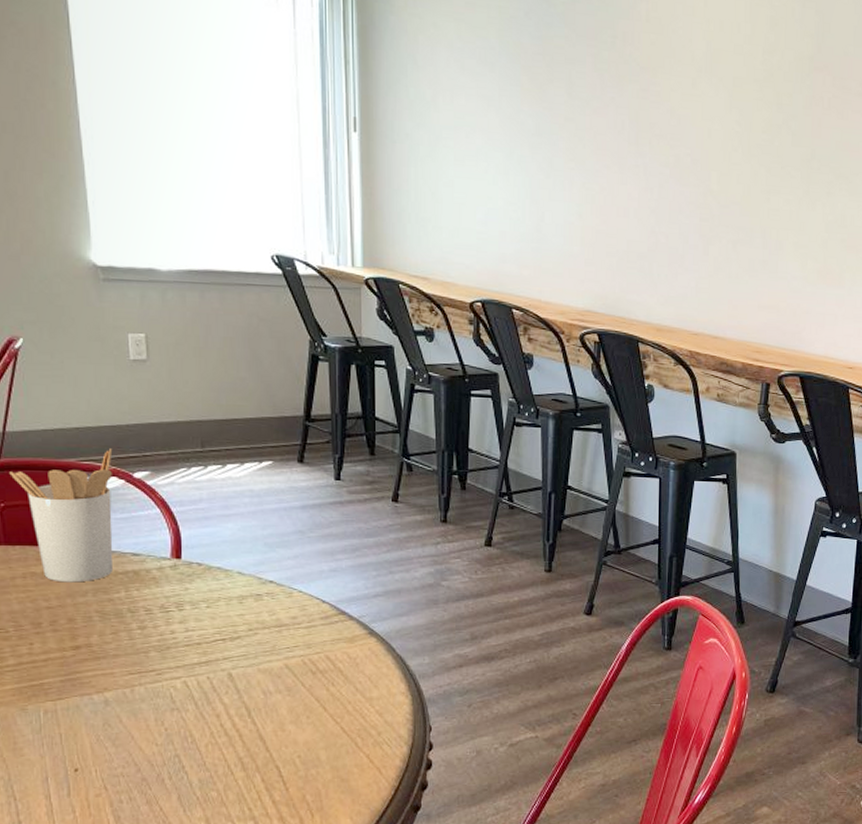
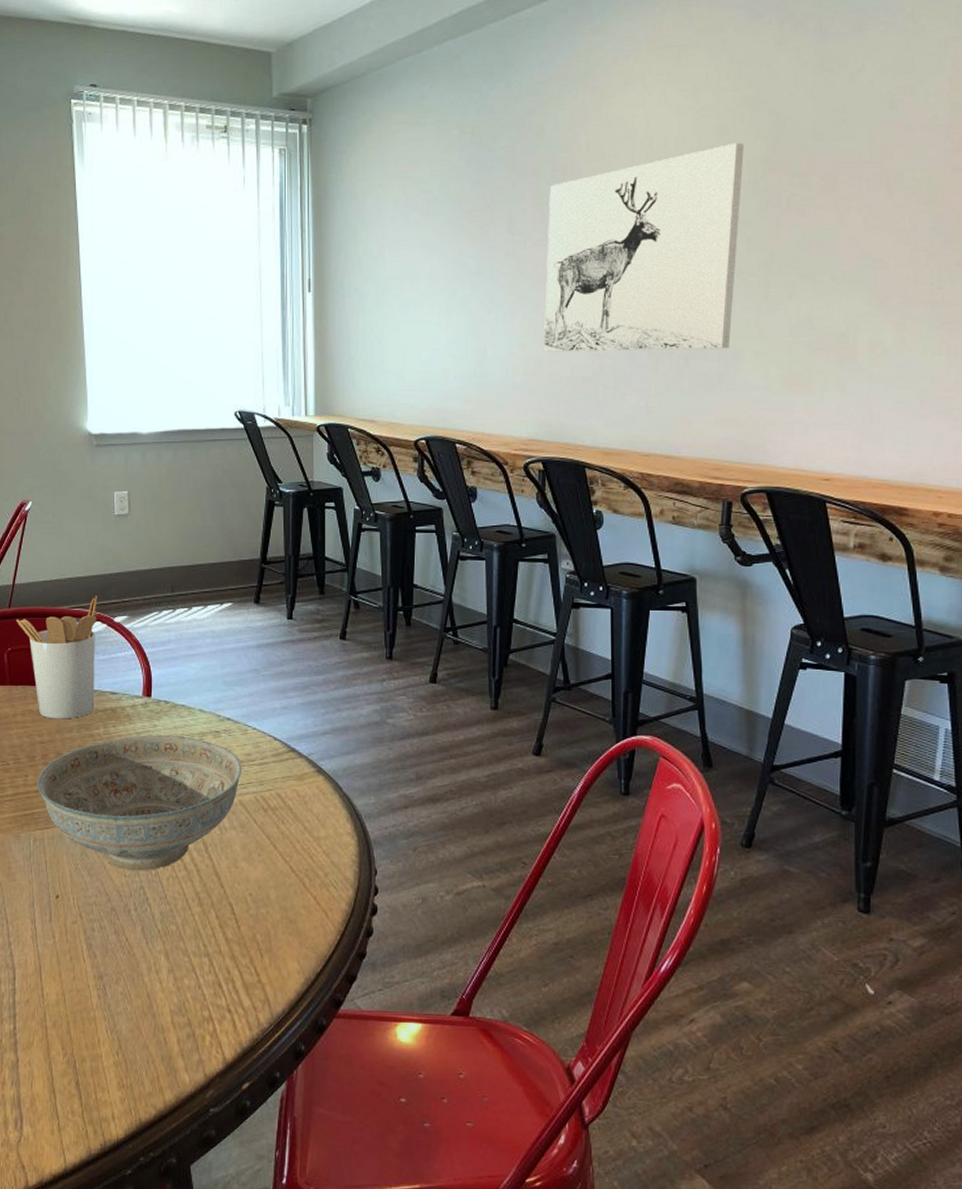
decorative bowl: none [46,598,288,740] -> present [38,734,242,871]
wall art: none [601,36,793,238] -> present [543,142,744,353]

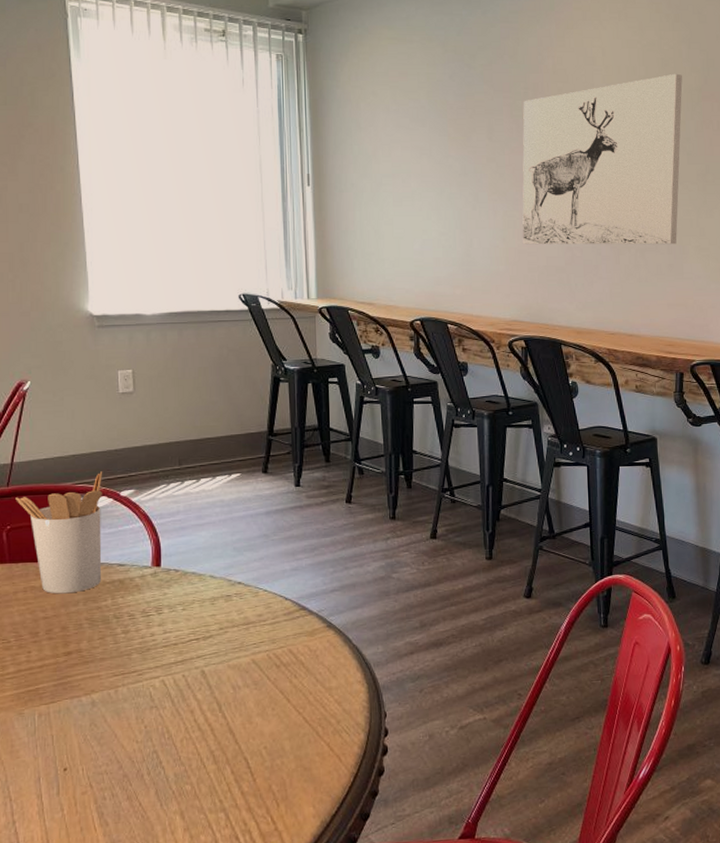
decorative bowl: present [38,734,242,871] -> none [42,602,254,737]

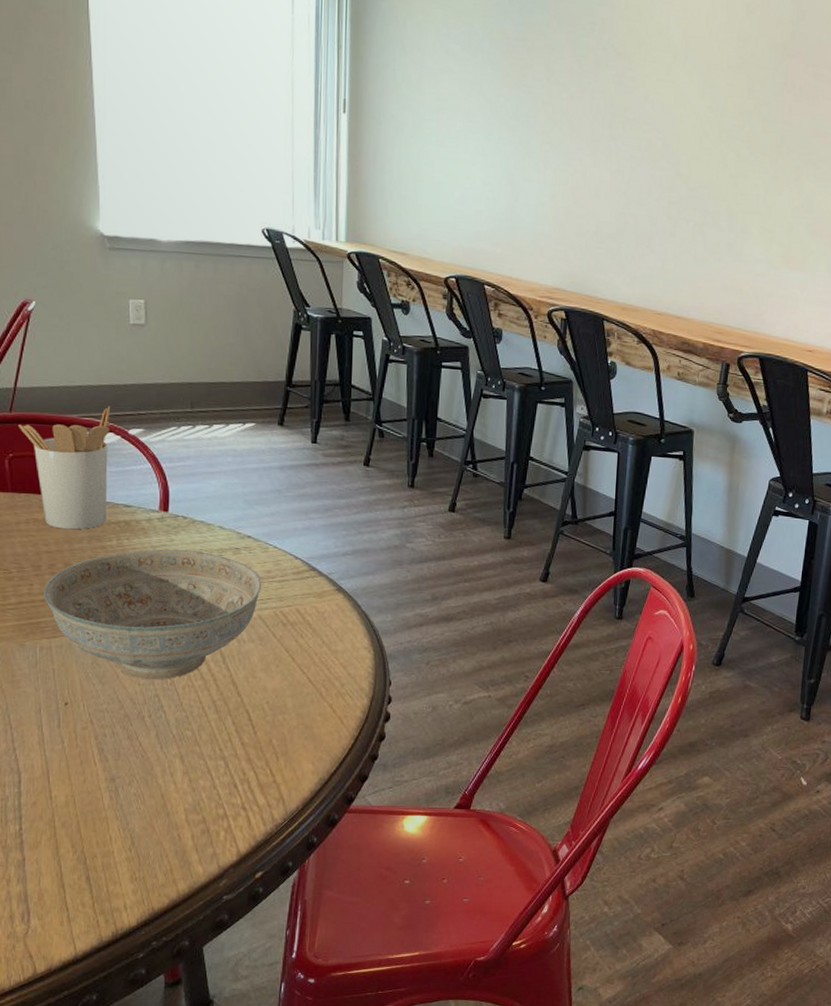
decorative bowl: none [42,602,254,737] -> present [44,549,262,680]
wall art: present [522,73,683,245] -> none [572,23,768,222]

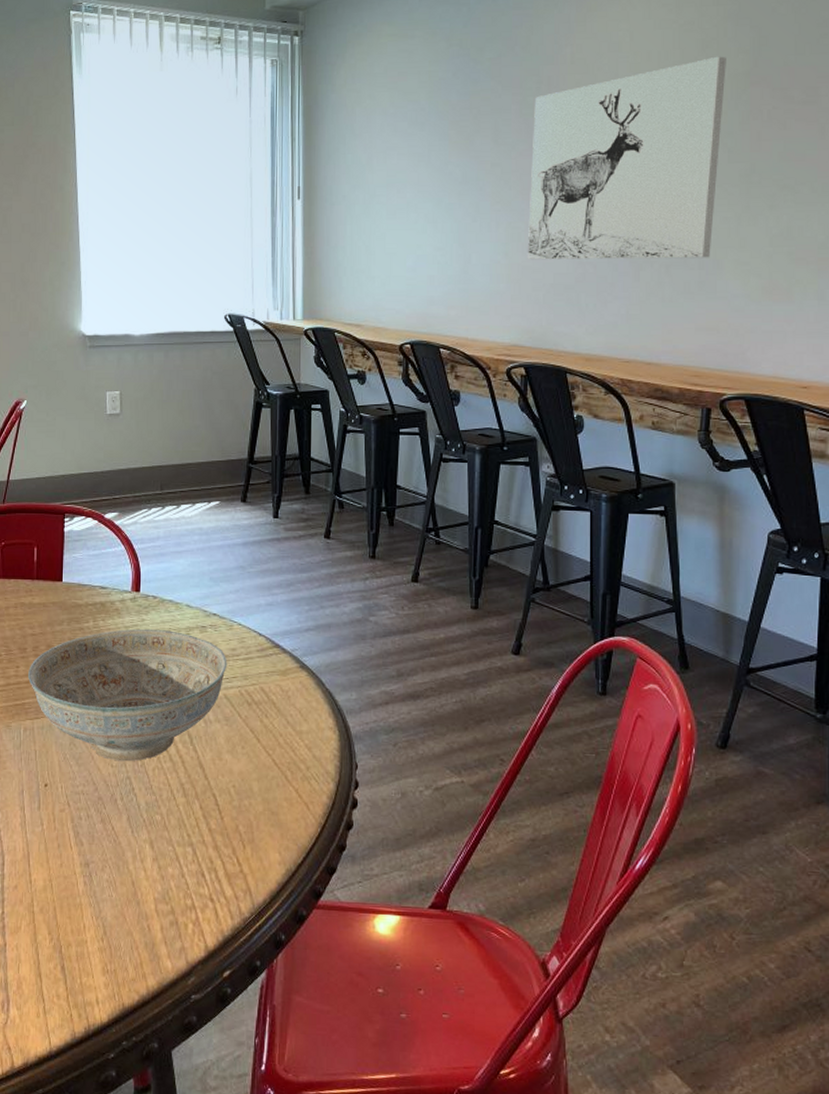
utensil holder: present [18,406,111,530] -> none [10,493,89,613]
wall art: none [572,23,768,222] -> present [527,56,726,260]

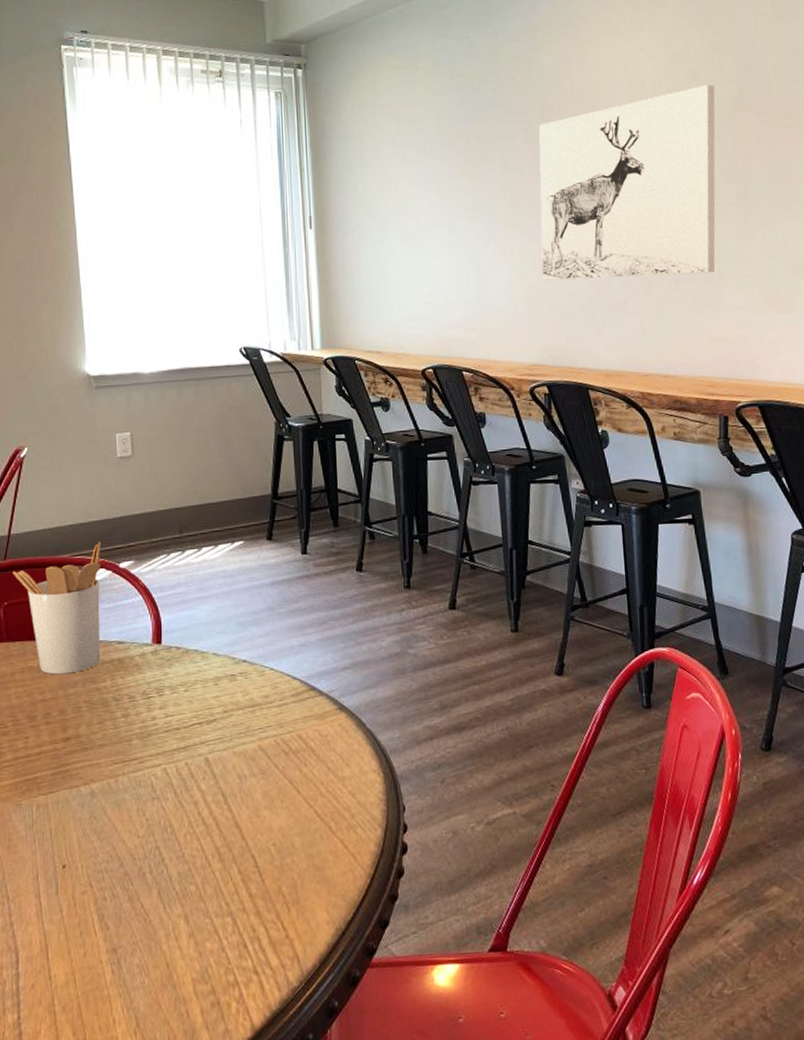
utensil holder: none [10,493,89,613] -> present [13,542,101,675]
decorative bowl: present [28,628,228,762] -> none [40,682,261,831]

